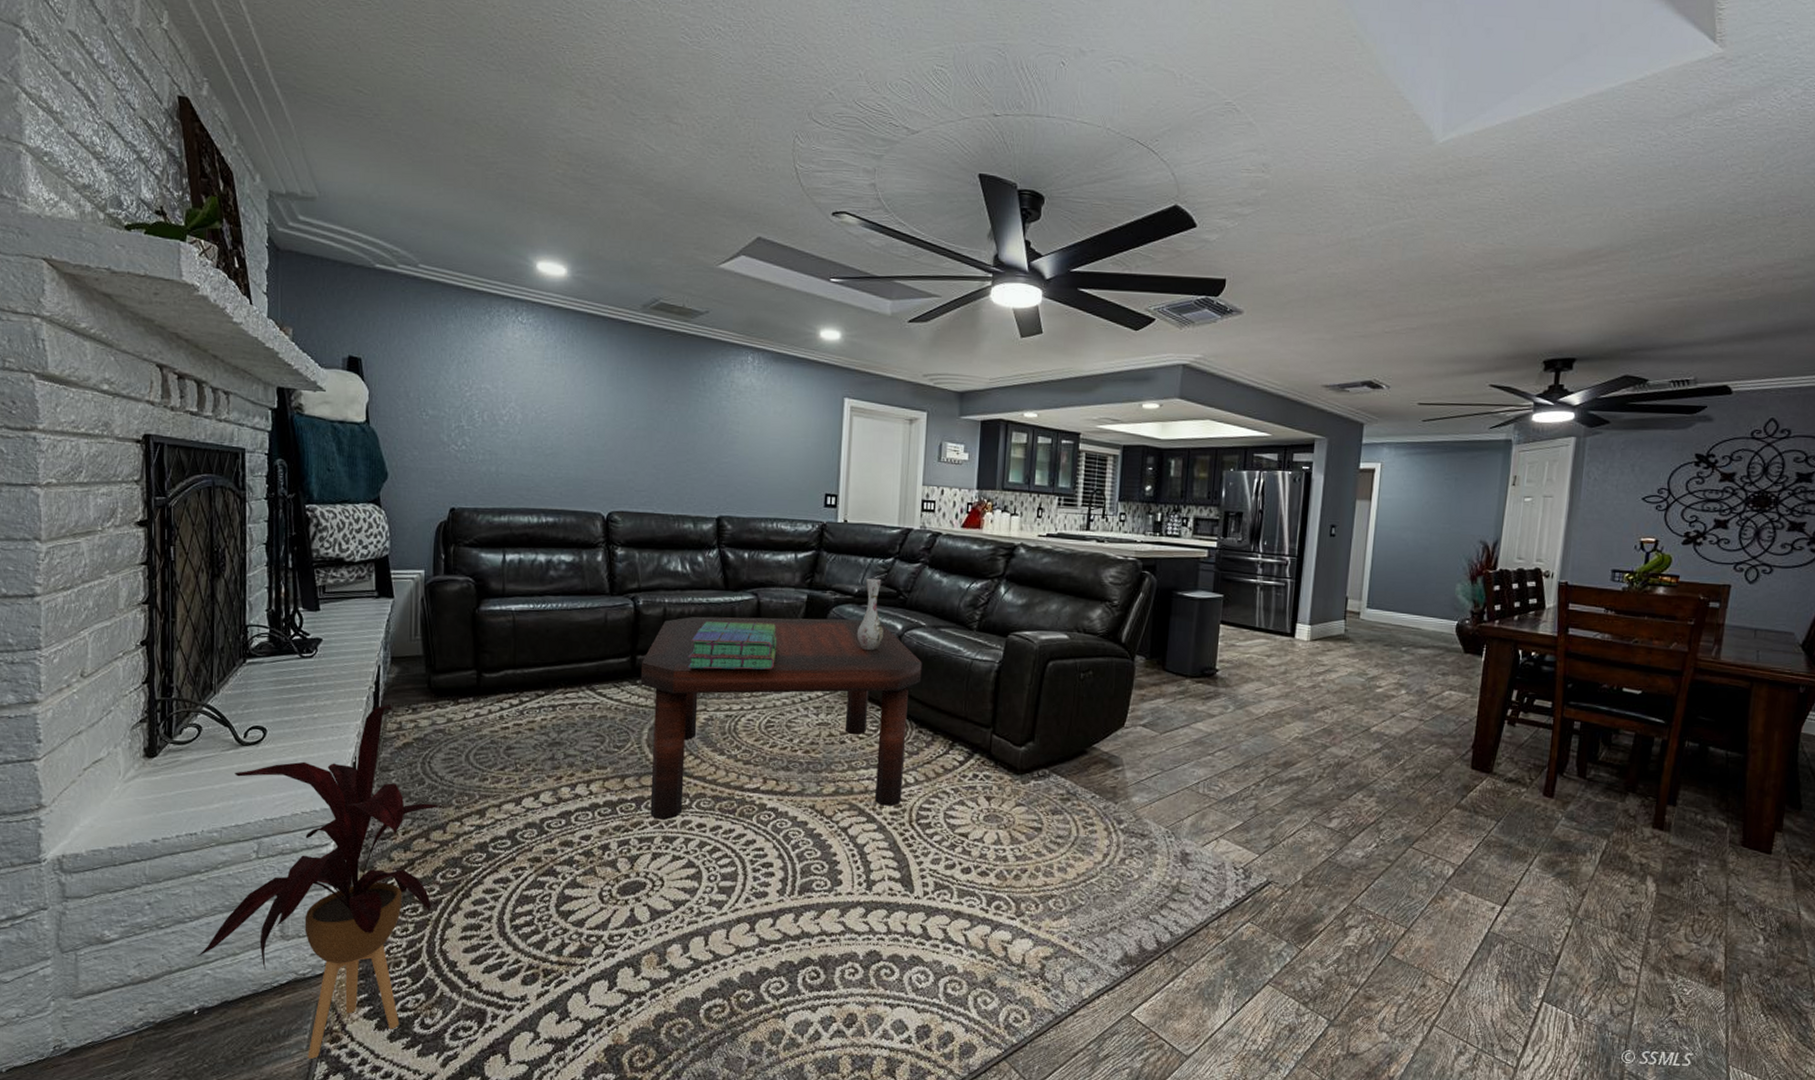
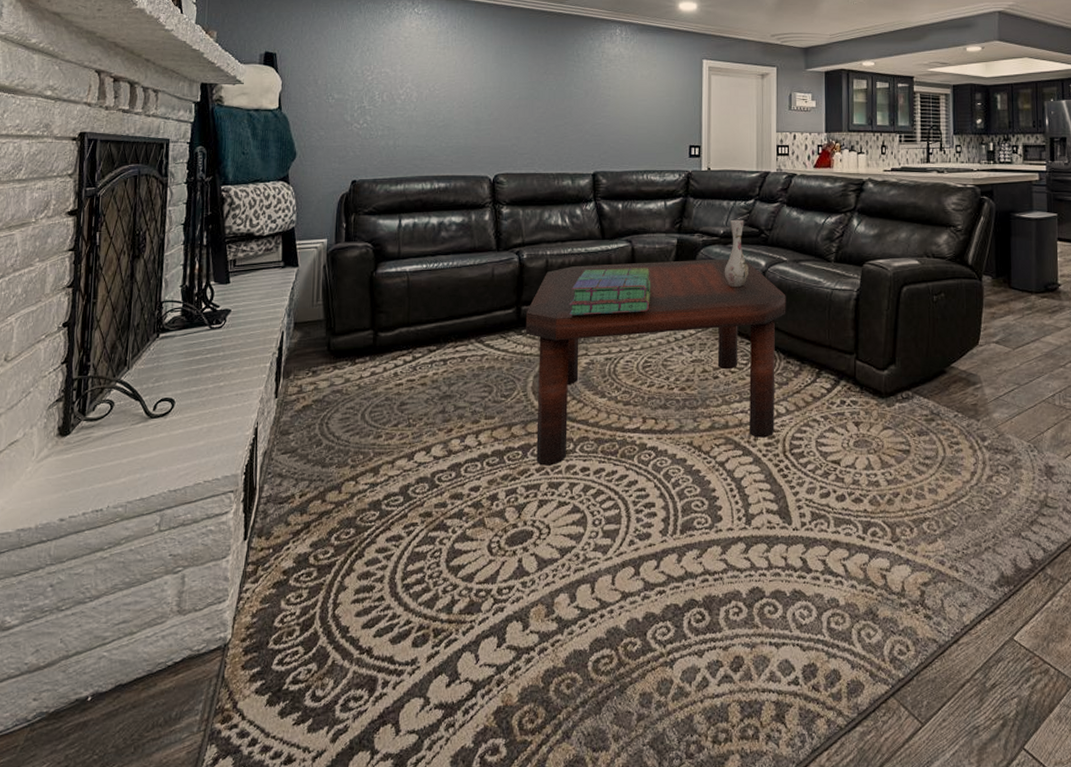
house plant: present [197,704,443,1059] -> none [94,369,339,742]

